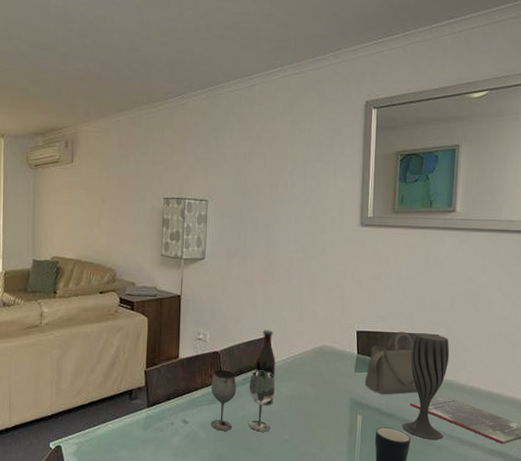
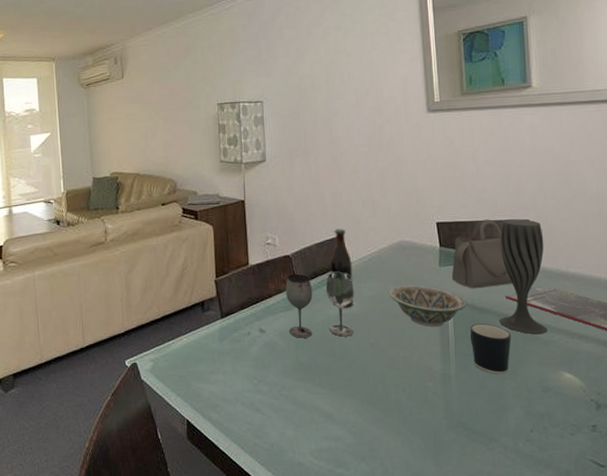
decorative bowl: none [306,387,375,428] -> present [389,285,467,327]

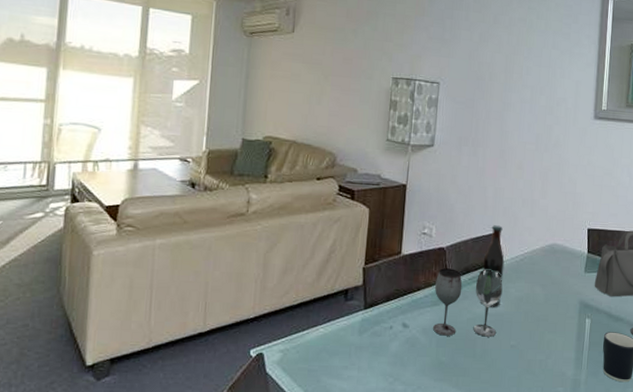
decorative bowl: present [389,285,467,327] -> none [535,288,604,332]

